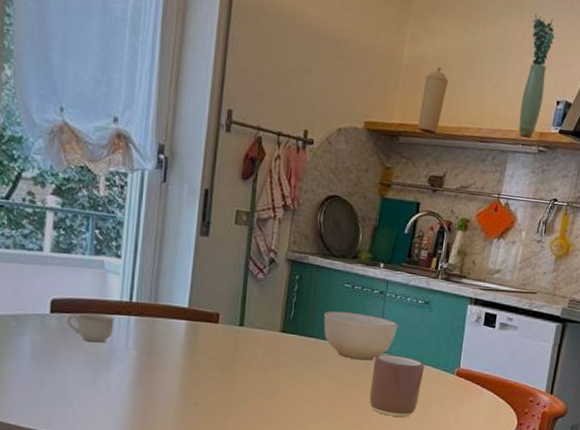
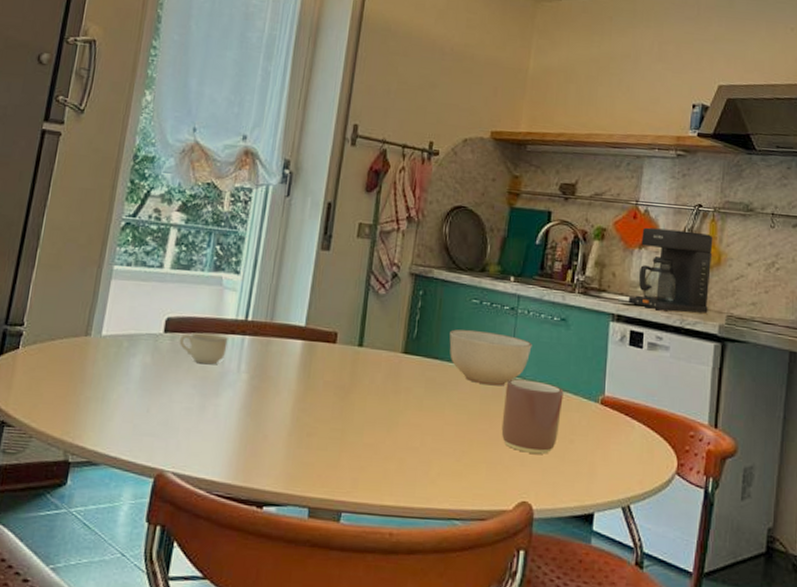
canister: present [418,67,448,134] -> none [546,77,576,142]
coffee maker: none [485,219,564,299] -> present [628,227,713,314]
vase: present [518,14,555,139] -> none [653,23,685,143]

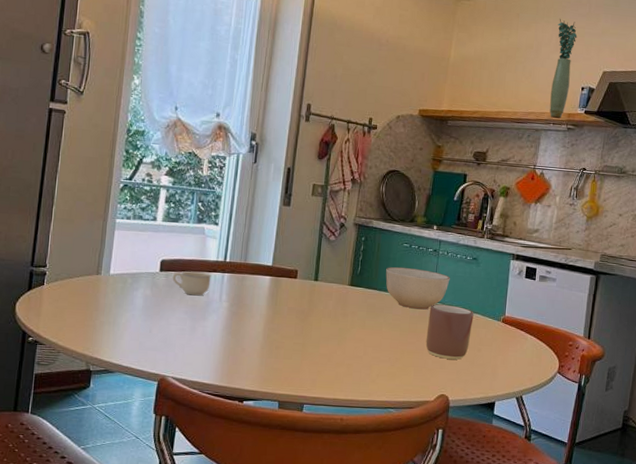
coffee maker: present [628,227,713,314] -> none [525,186,594,254]
vase: none [653,23,685,143] -> present [549,19,577,119]

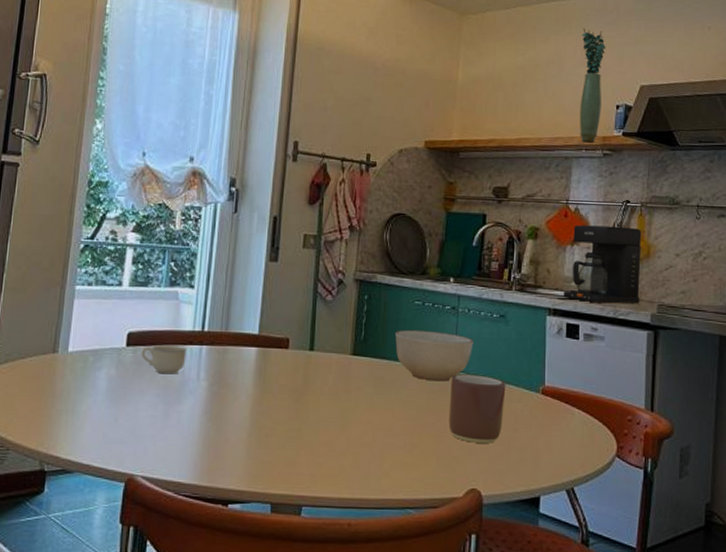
coffee maker: none [525,186,594,254] -> present [563,225,642,305]

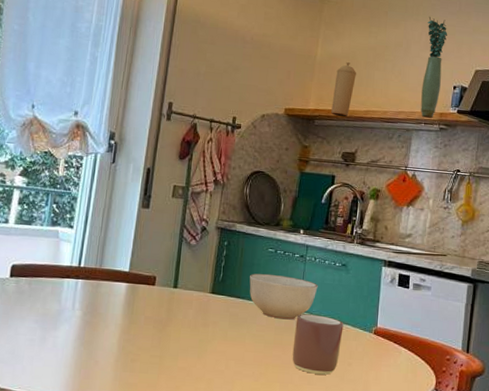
cup: present [141,344,187,374] -> none [22,277,64,304]
canister: none [478,85,504,148] -> present [331,62,356,117]
coffee maker: present [563,225,642,305] -> none [397,189,469,260]

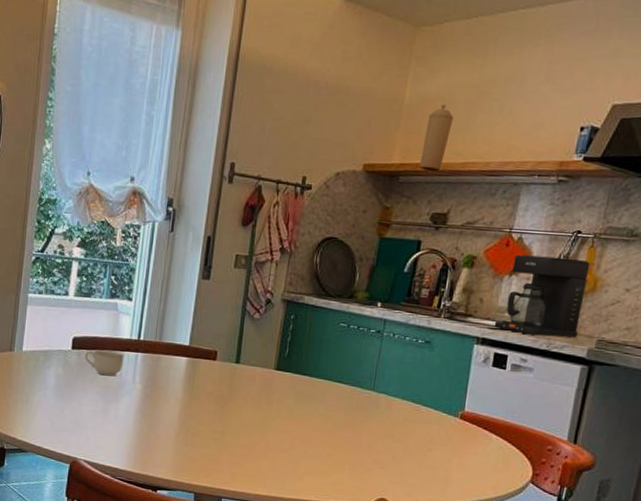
cup: none [22,277,64,304] -> present [84,349,124,376]
bowl: present [249,273,318,320] -> none [317,349,396,400]
mug: present [292,314,344,375] -> none [363,394,425,460]
coffee maker: none [397,189,469,260] -> present [494,254,591,339]
vase: present [420,17,448,118] -> none [534,40,578,169]

